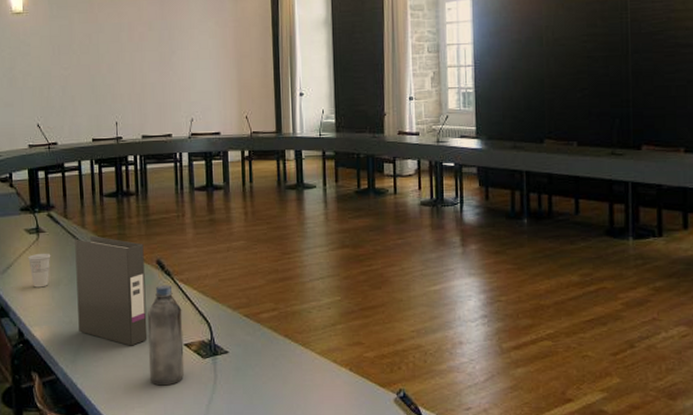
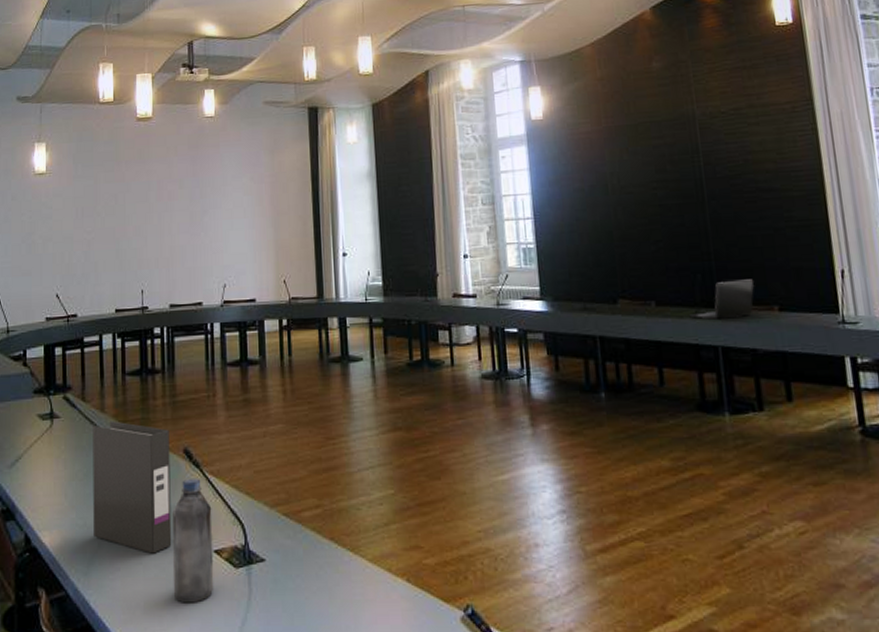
cup: present [28,253,51,288] -> none [40,442,66,484]
laptop: none [606,124,664,159] -> present [689,279,754,320]

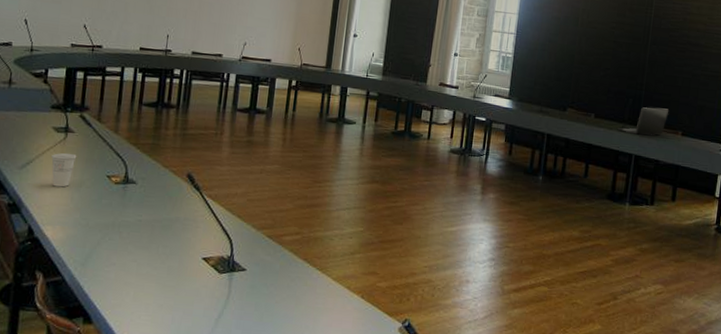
cup: none [40,442,66,484] -> present [51,153,77,188]
binder: present [92,421,172,554] -> none [94,142,177,255]
water bottle: present [172,478,214,603] -> none [161,198,206,297]

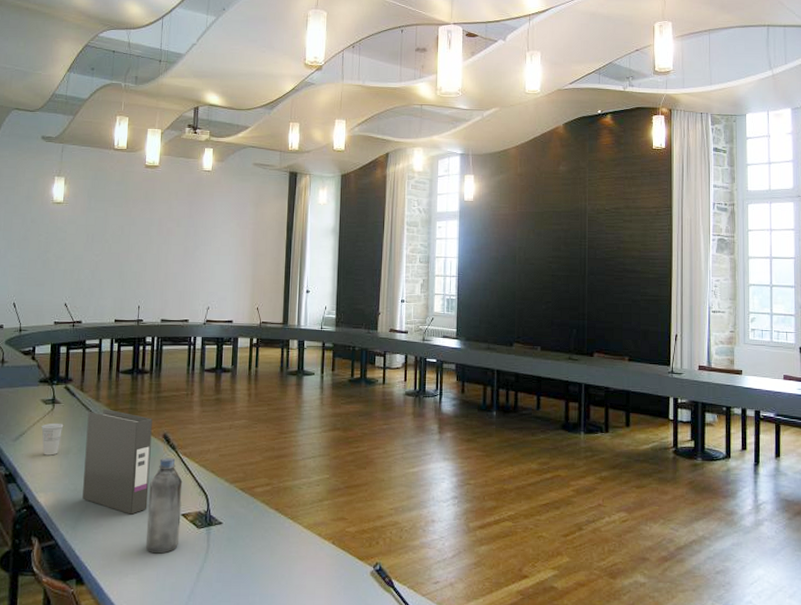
binder: none [94,142,177,255] -> present [82,409,153,515]
water bottle: none [161,198,206,297] -> present [145,457,183,554]
laptop: present [617,107,669,136] -> none [564,336,613,364]

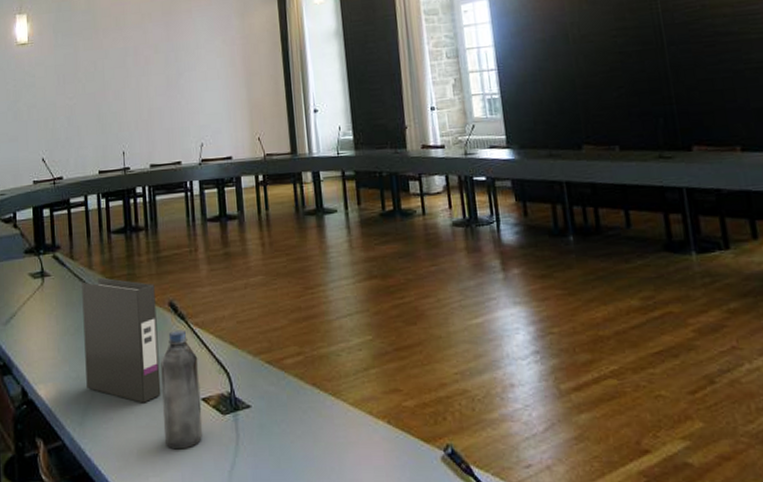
cup: present [41,423,64,456] -> none [33,299,57,339]

